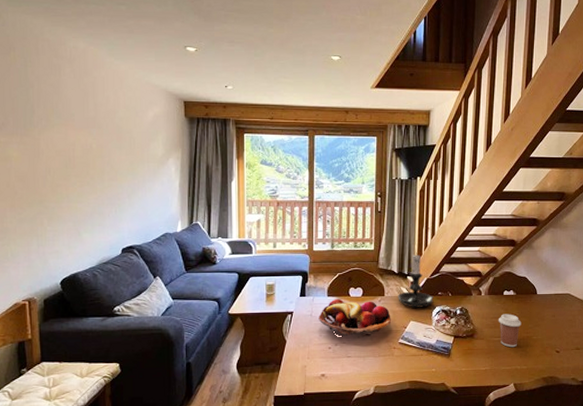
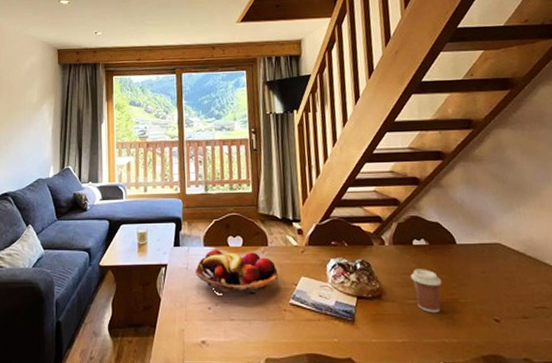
candle holder: present [398,252,434,308] -> none [283,194,327,261]

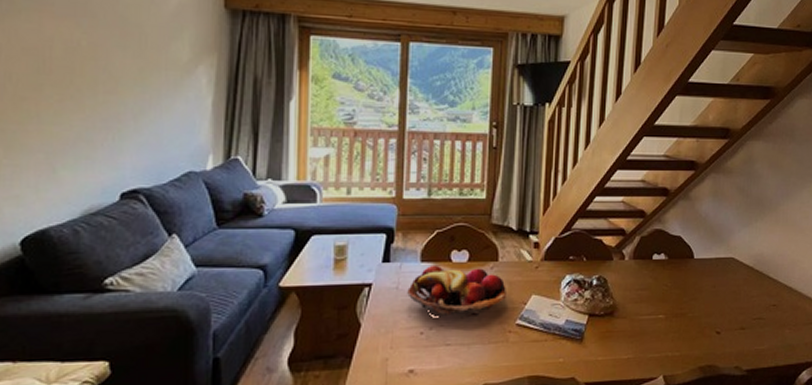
coffee cup: present [411,269,442,313] -> none [646,284,674,329]

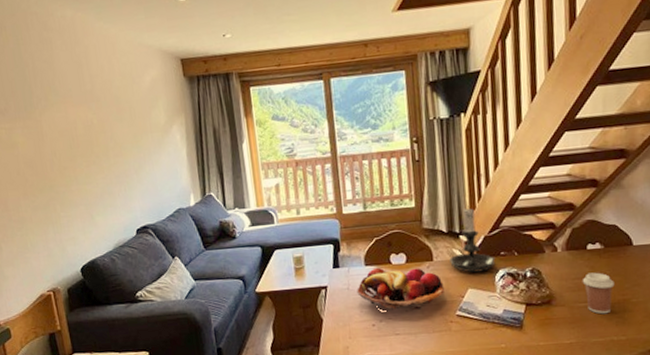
candle holder: none [516,203,563,277] -> present [450,206,496,273]
coffee cup: none [646,284,674,329] -> present [583,272,615,314]

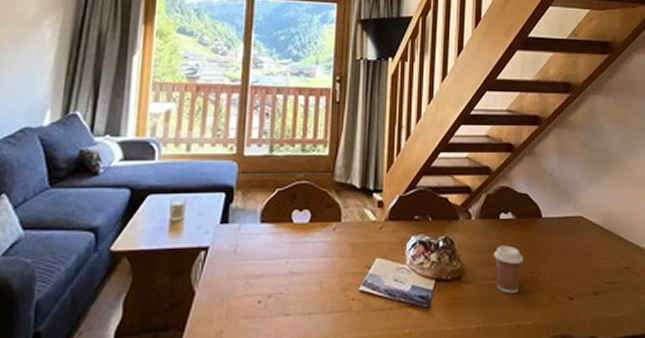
fruit basket: present [357,267,444,312] -> none [245,226,349,285]
candle holder: present [450,206,496,273] -> none [359,159,408,239]

